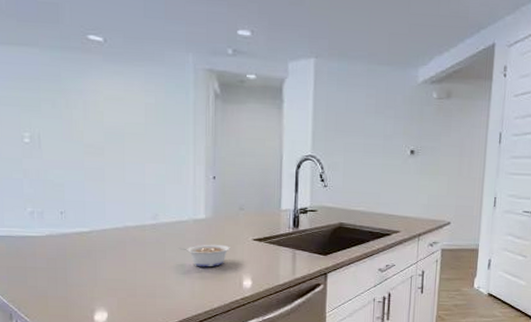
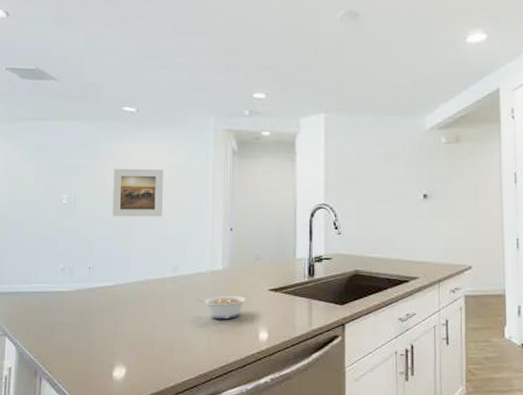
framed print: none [81,106,139,162] -> present [112,168,163,217]

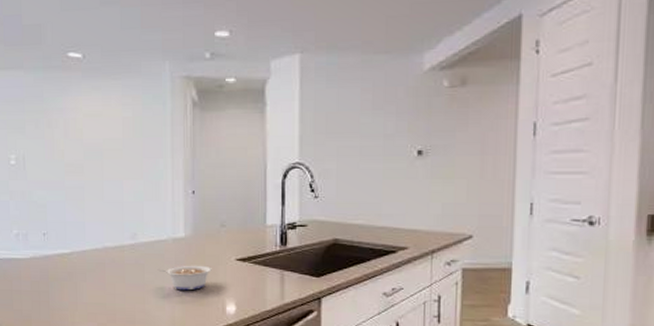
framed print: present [112,168,163,217] -> none [62,124,117,179]

